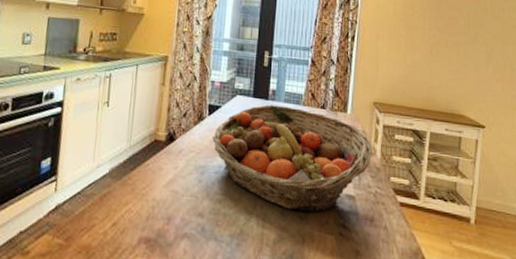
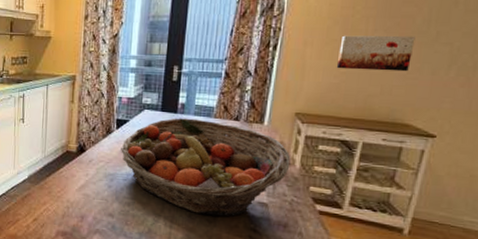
wall art: none [403,31,460,67] -> present [336,35,416,72]

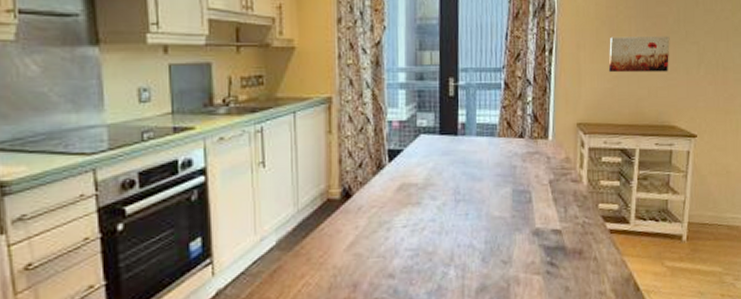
fruit basket: present [121,118,291,217] -> none [396,140,578,256]

